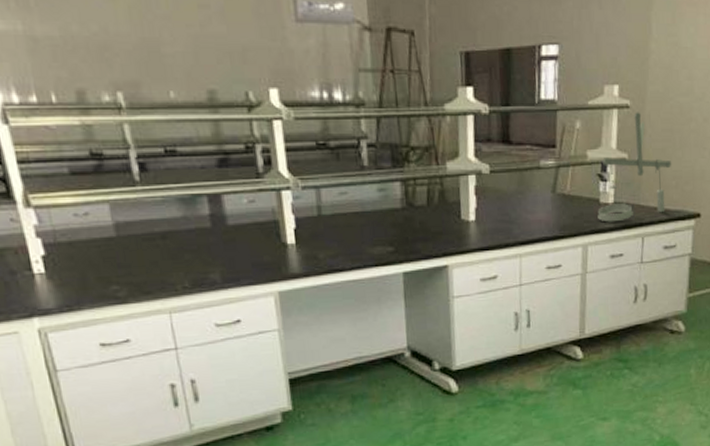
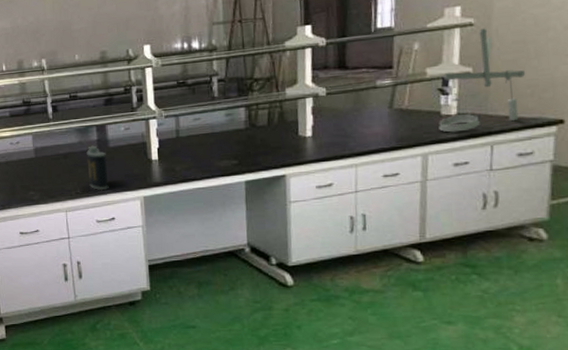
flask: none [195,222,230,284] -> present [87,145,109,191]

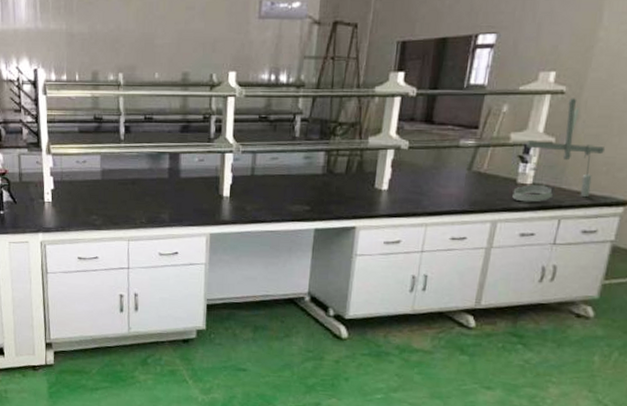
flask: present [87,145,109,191] -> none [155,174,177,223]

